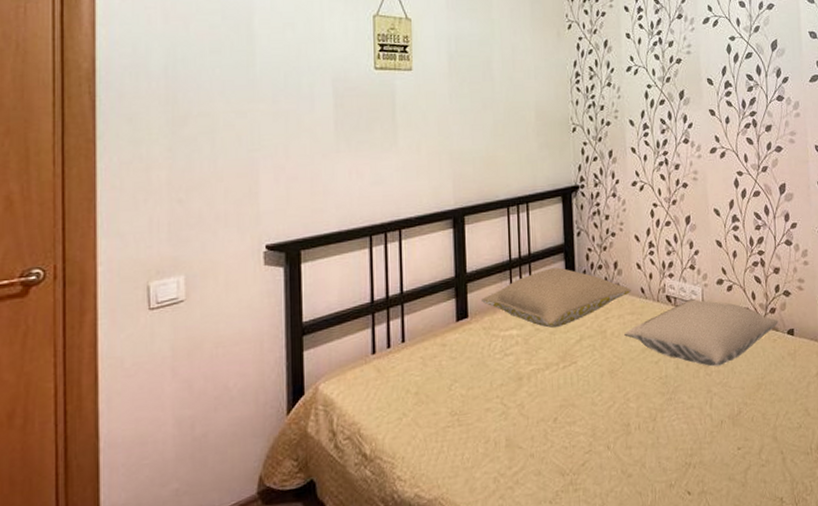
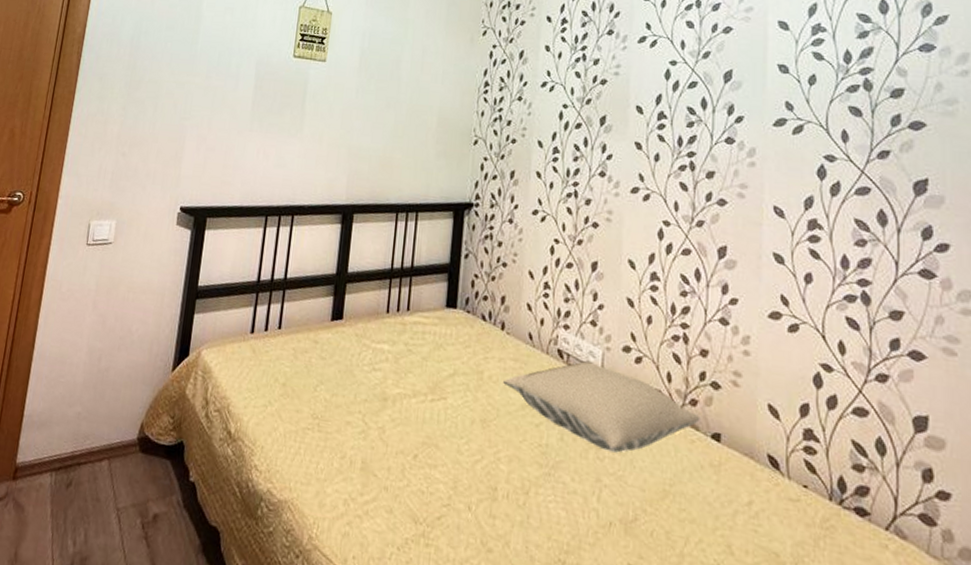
pillow: present [480,267,631,329] -> none [357,286,517,354]

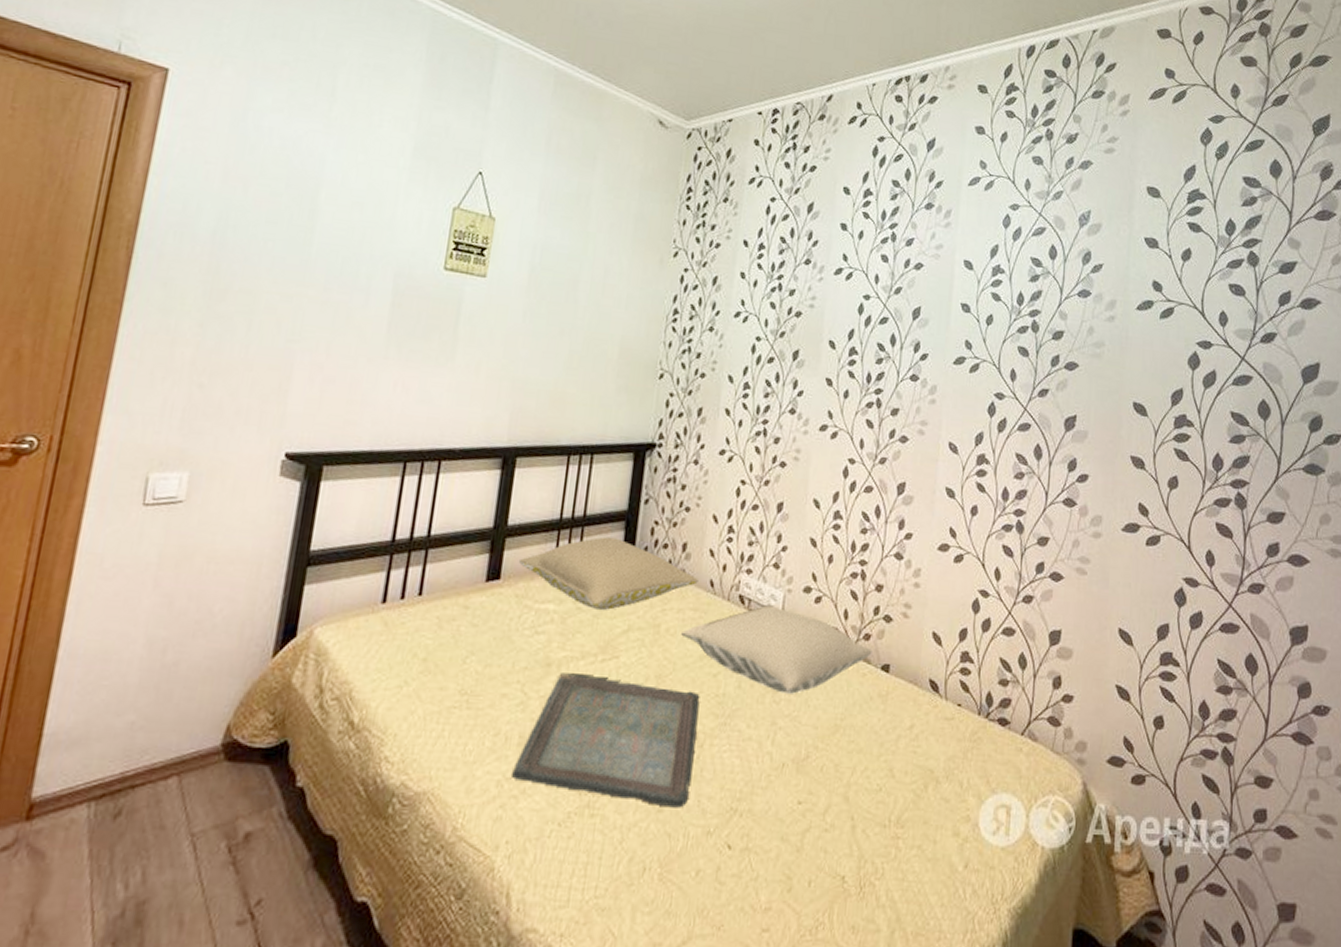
serving tray: none [355,408,524,551] -> present [510,673,700,808]
pillow: none [357,286,517,354] -> present [518,537,698,611]

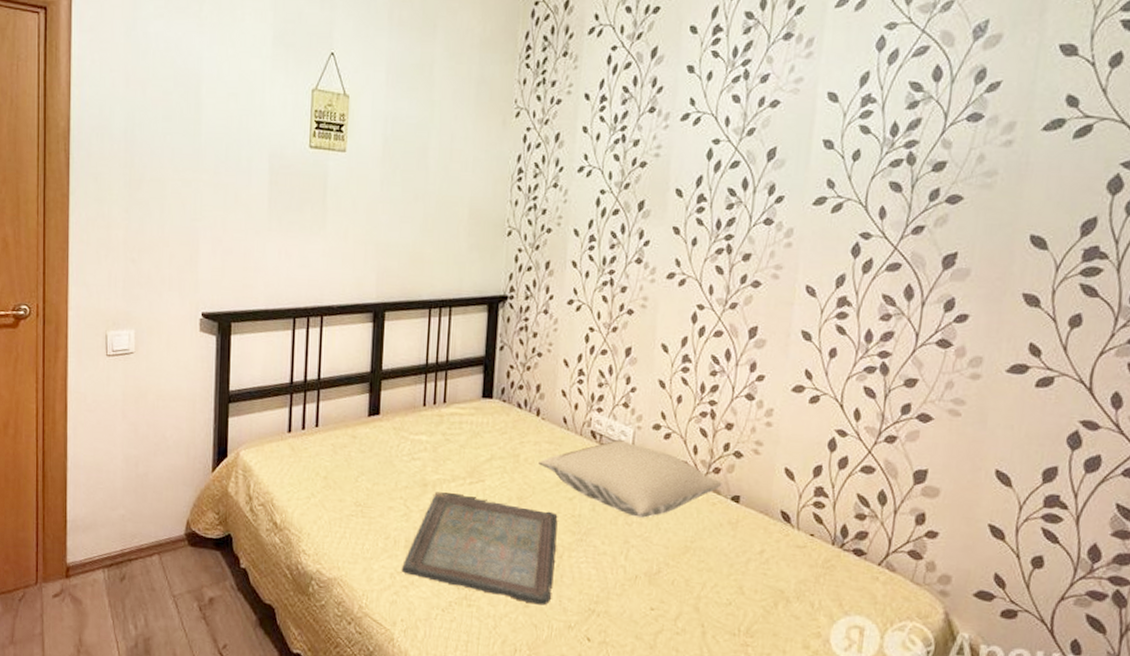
pillow: present [518,537,698,611] -> none [393,379,552,442]

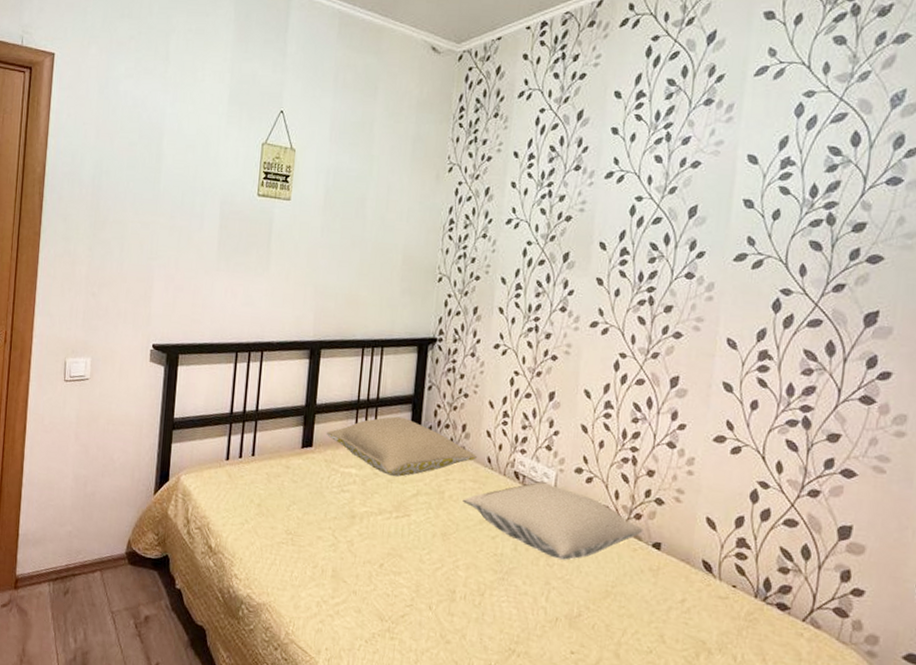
pillow: none [393,379,552,442] -> present [326,416,477,477]
serving tray: present [401,492,558,606] -> none [327,524,481,643]

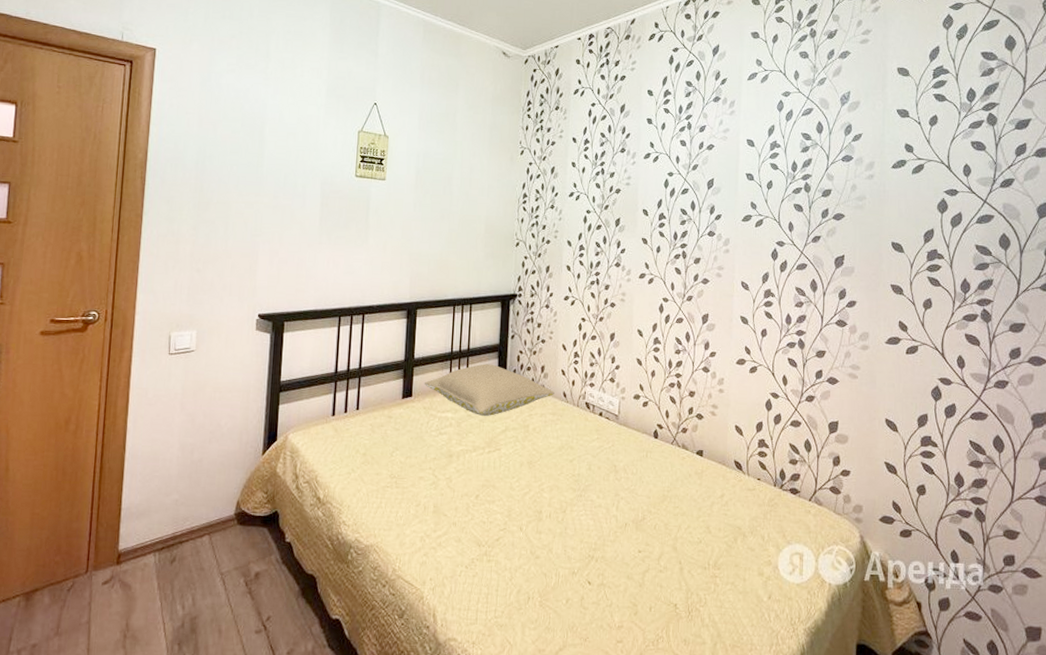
pillow: present [463,481,643,560] -> none [544,408,689,473]

